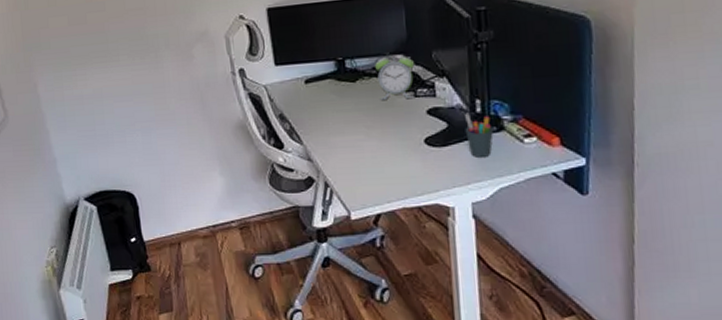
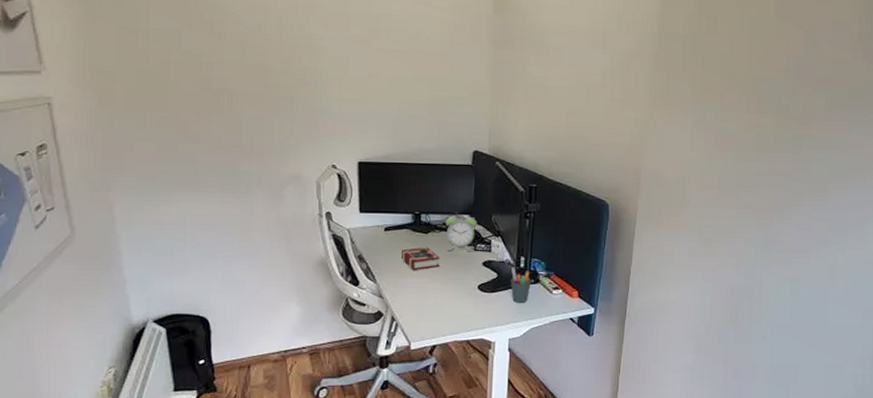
book: none [327,97,374,128] -> present [402,246,440,271]

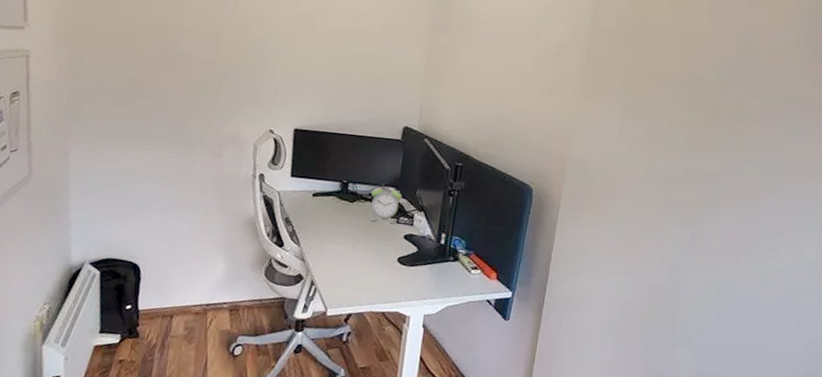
book: present [402,246,440,271] -> none [326,215,363,238]
pen holder: present [510,267,531,303] -> none [429,242,450,280]

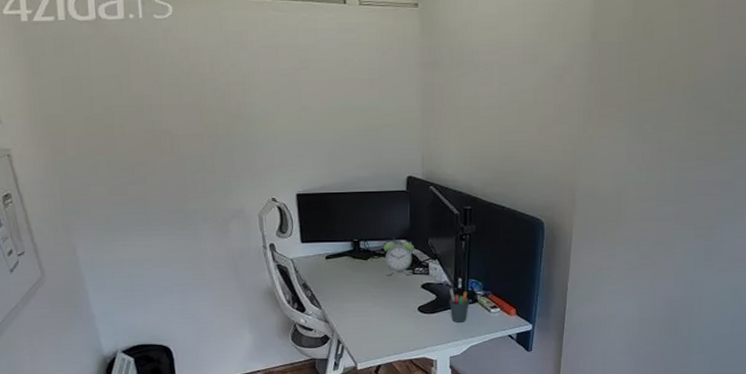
pen holder: none [429,242,450,280] -> present [449,288,469,322]

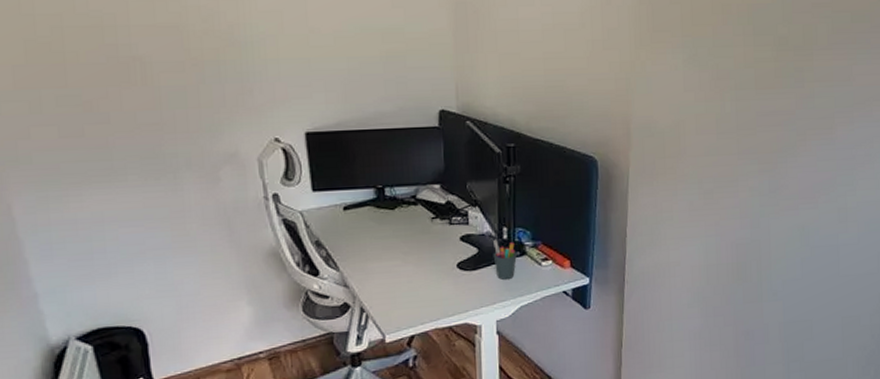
alarm clock: present [384,237,415,276] -> none [414,182,451,227]

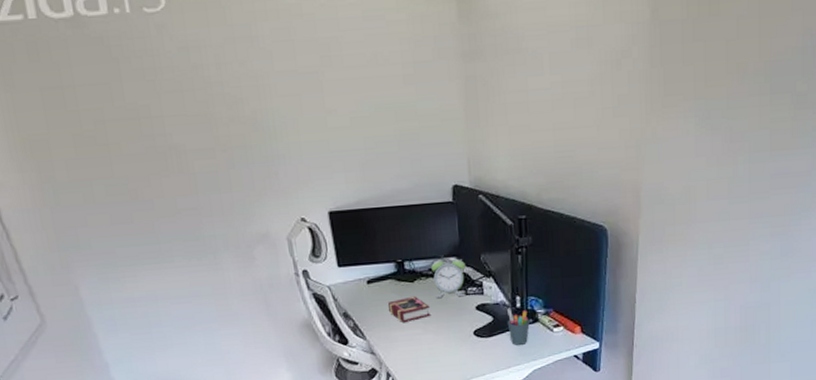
book: none [366,224,411,254] -> present [388,296,430,323]
alarm clock: none [414,182,451,227] -> present [431,255,466,298]

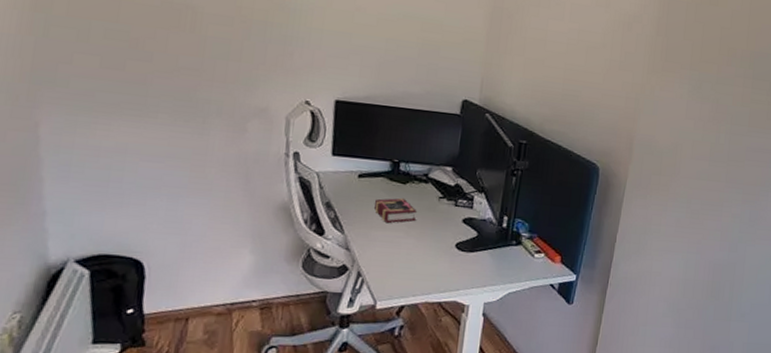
alarm clock: present [431,255,466,298] -> none [424,163,461,208]
pen holder: present [507,308,530,345] -> none [490,226,513,265]

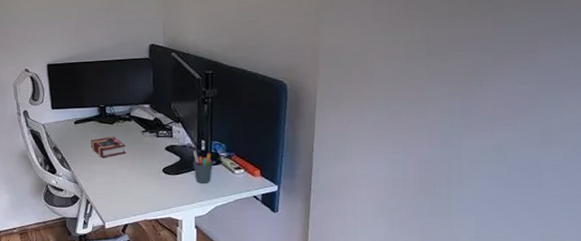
pen holder: none [490,226,513,265] -> present [192,150,213,183]

